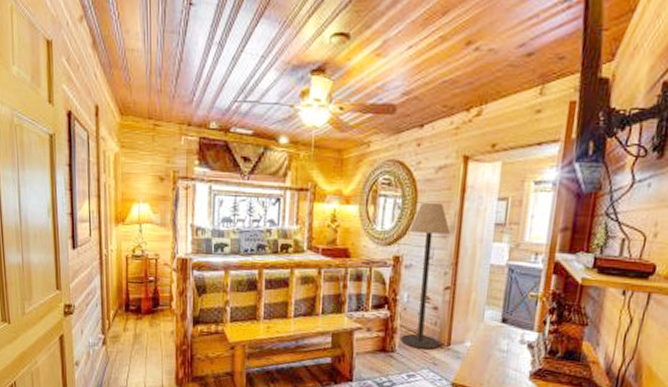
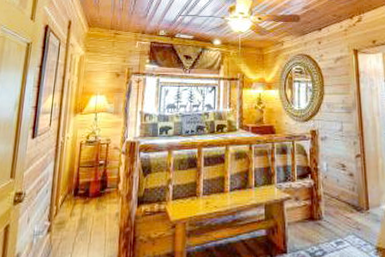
floor lamp: present [400,202,450,350] -> none [320,85,359,215]

